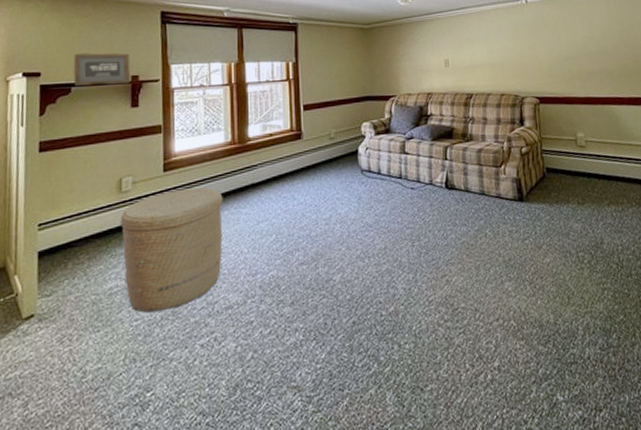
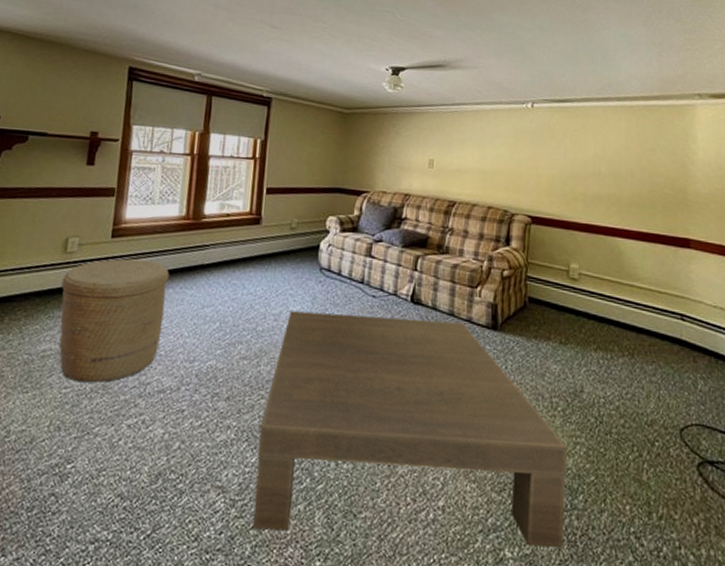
picture frame: present [74,53,131,87] -> none [32,101,91,140]
coffee table: none [325,199,606,420] -> present [252,311,567,548]

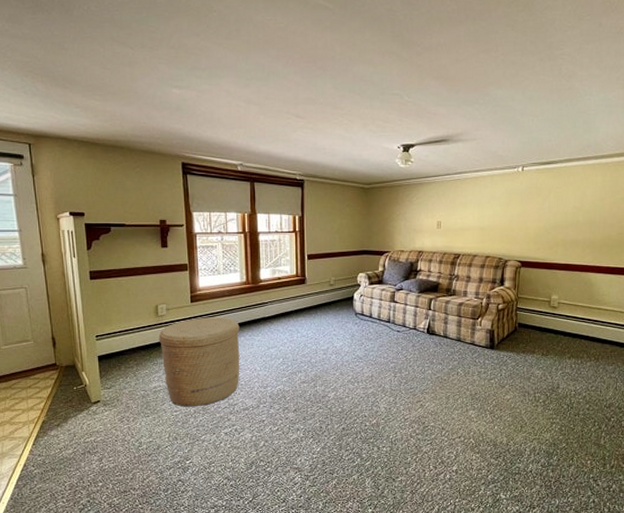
coffee table: present [252,311,567,548] -> none [321,345,546,492]

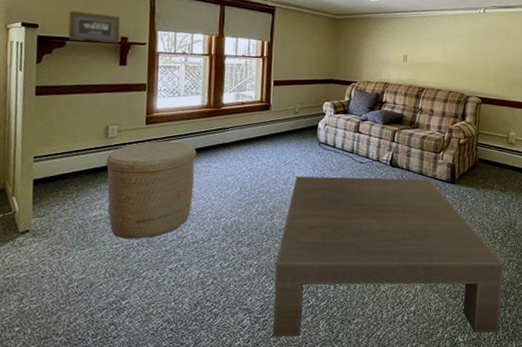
picture frame: none [110,198,160,227] -> present [68,11,120,44]
coffee table: none [321,345,546,492] -> present [272,176,504,337]

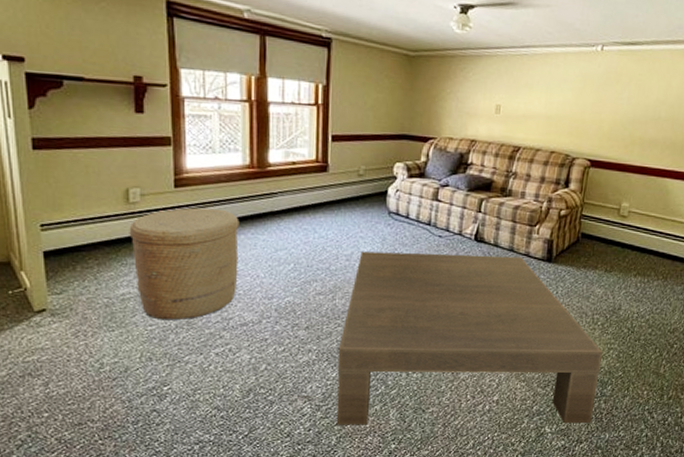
picture frame: present [68,11,120,44] -> none [63,40,133,85]

